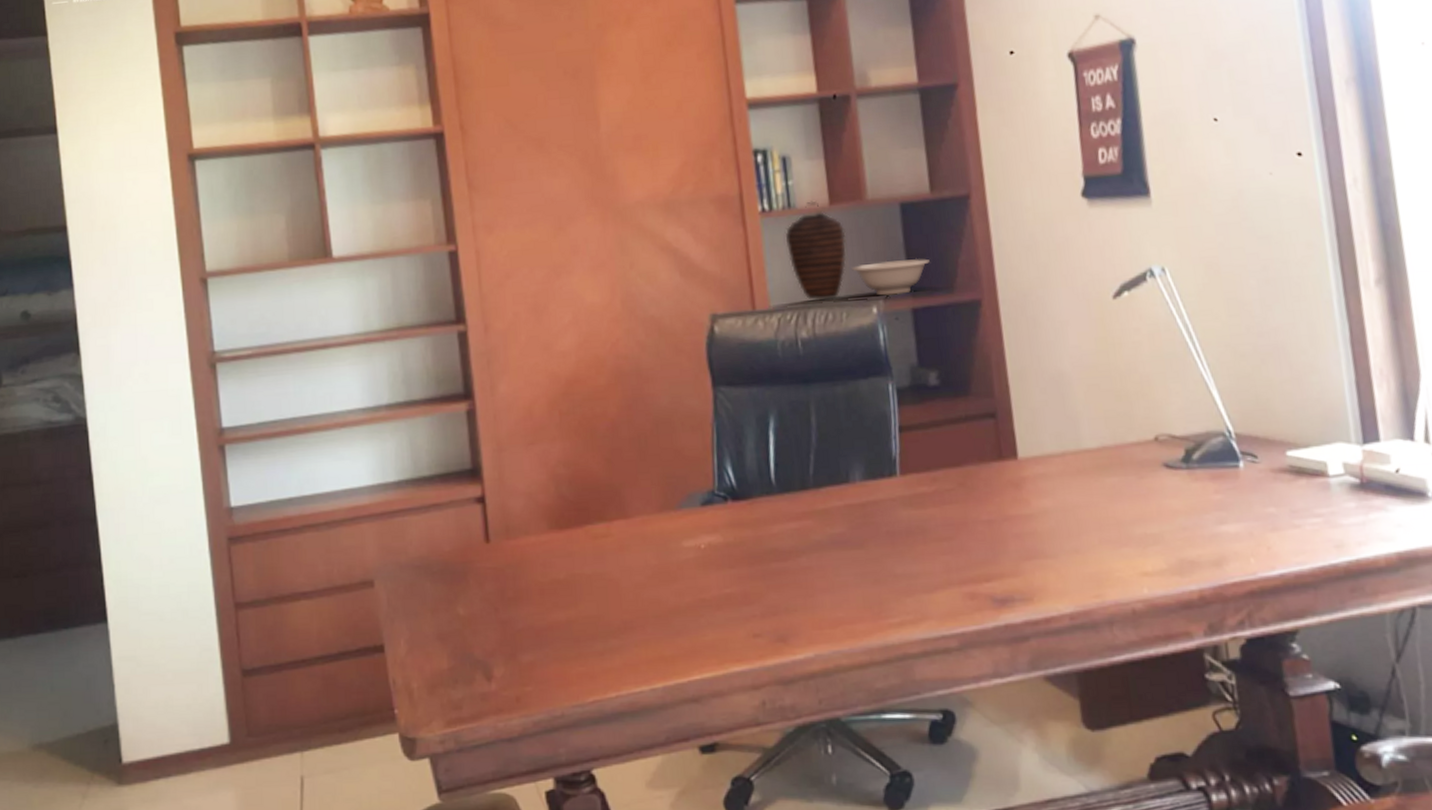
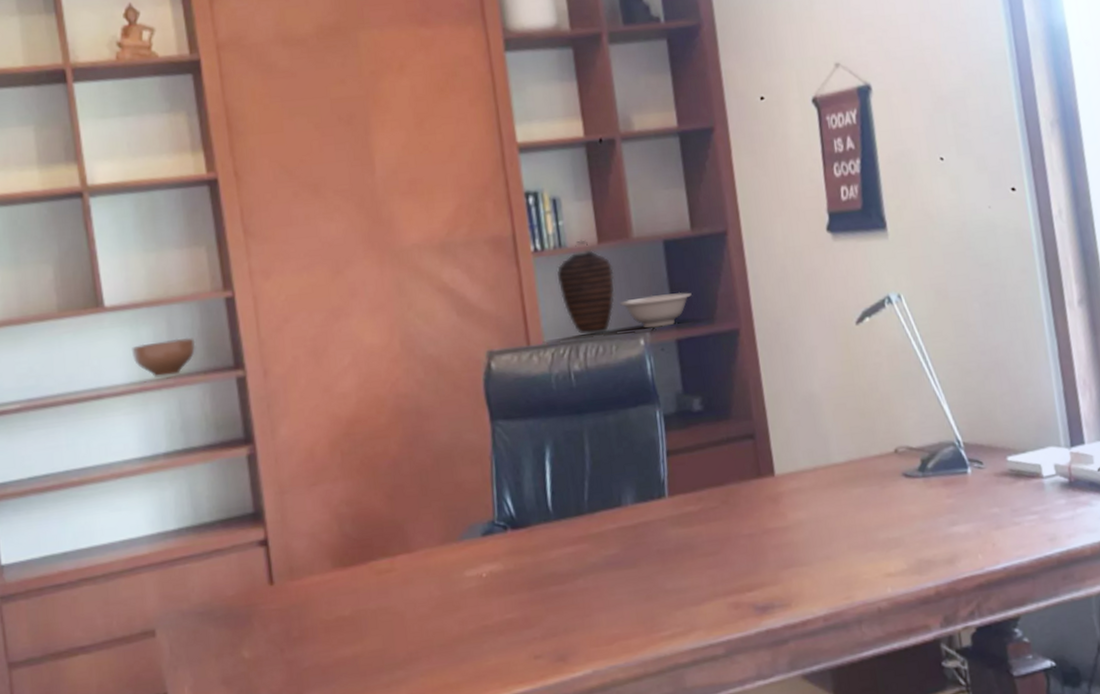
bowl: none [356,290,419,329] -> present [131,337,196,378]

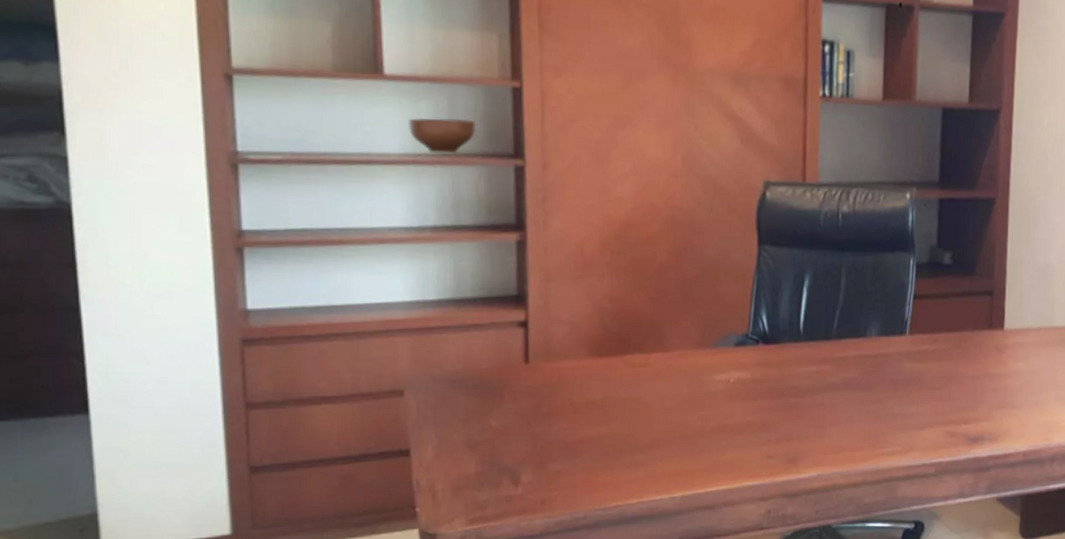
decorative vase: present [556,239,615,335] -> none [840,94,893,182]
decorative bowl: present [619,292,692,329] -> none [893,155,959,186]

